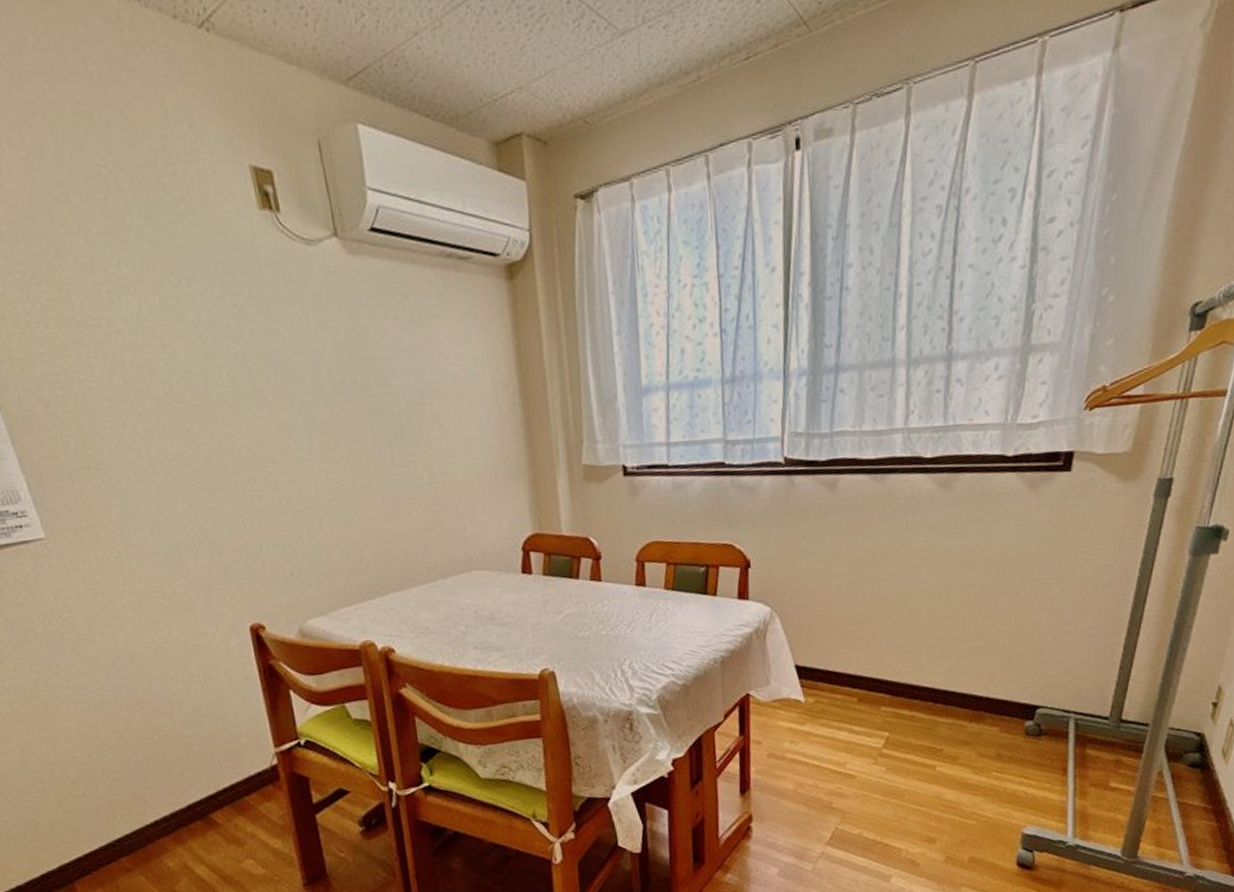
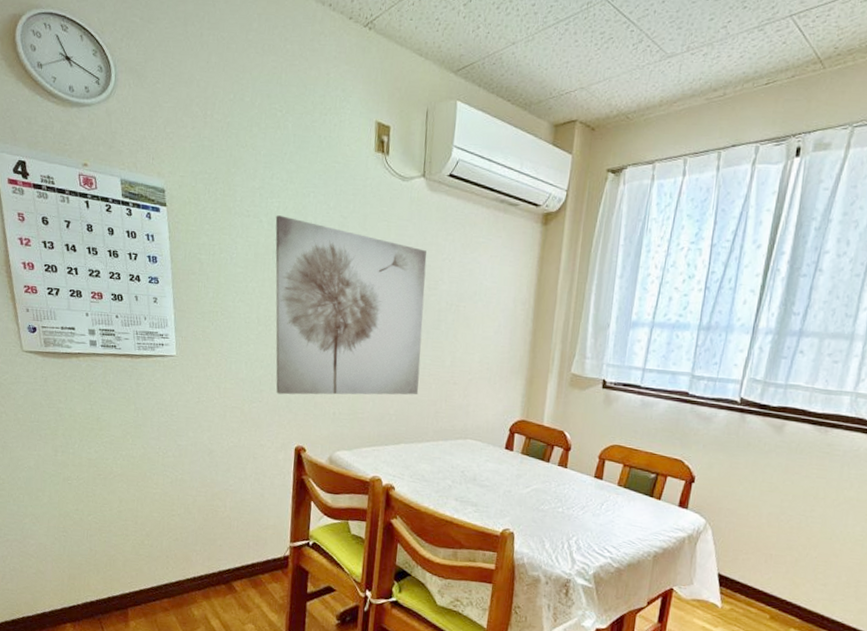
wall art: none [139,318,397,562] -> present [275,215,427,395]

